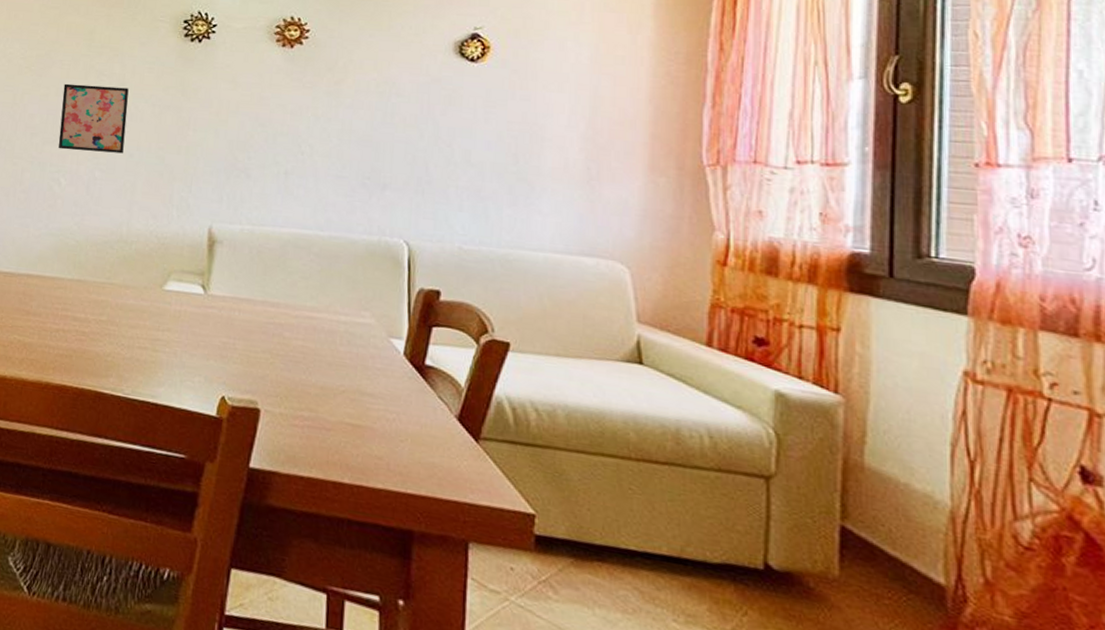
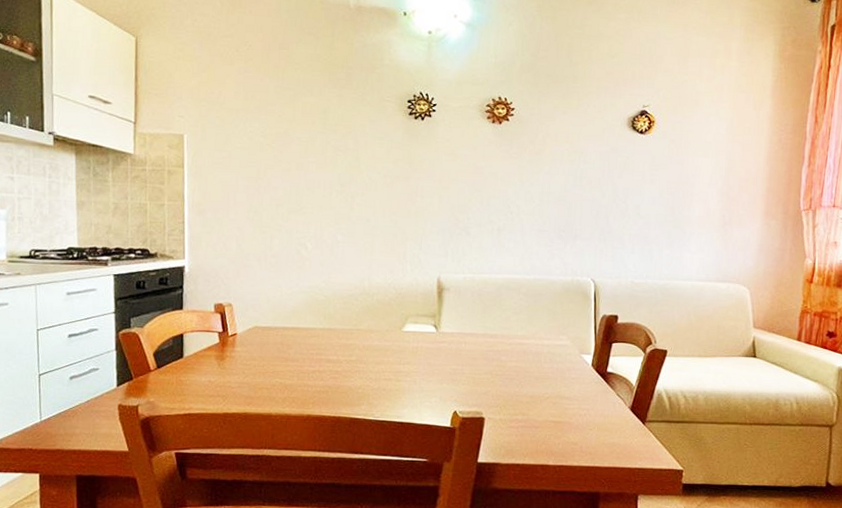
wall art: present [58,83,129,154] -> none [302,158,363,219]

